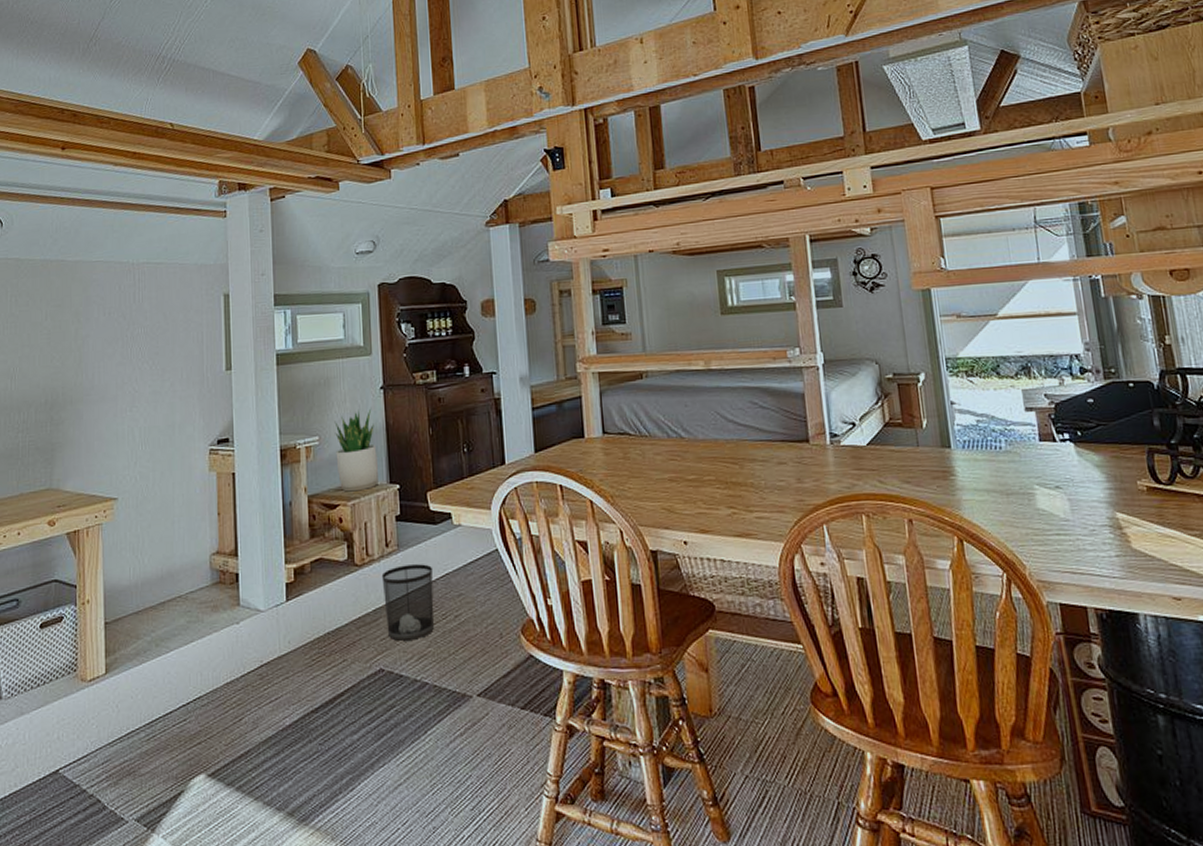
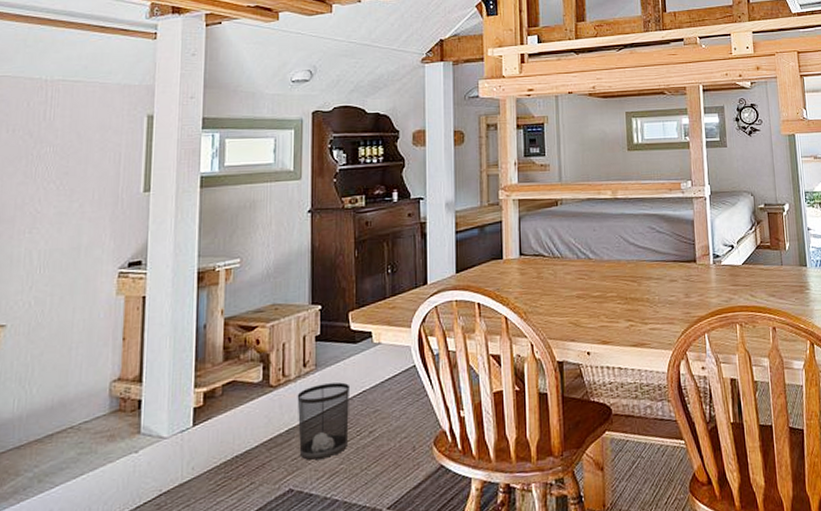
planter: present [334,408,378,492] -> none [257,231,300,314]

